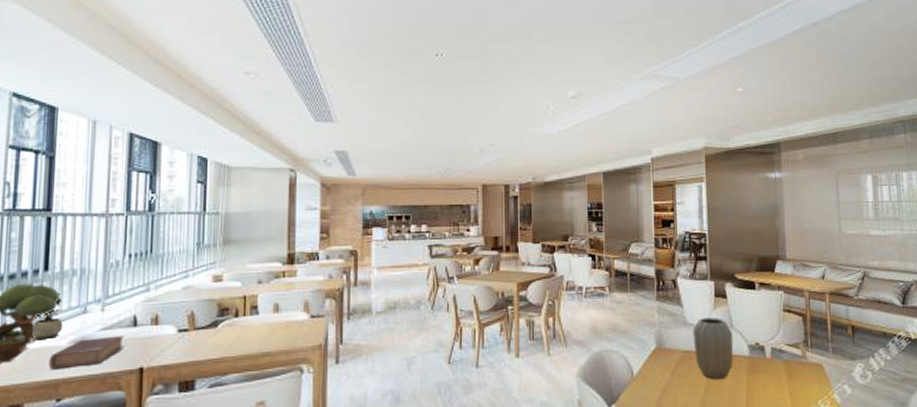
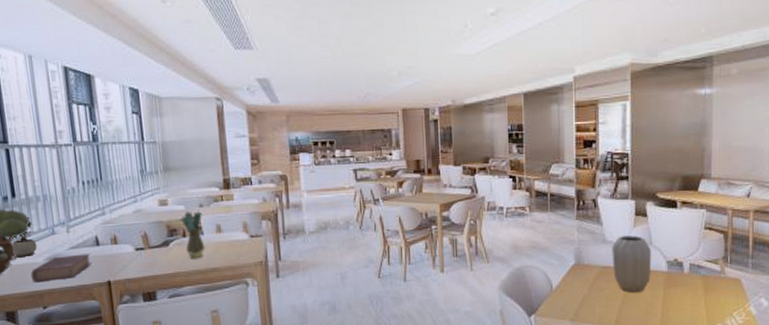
vase: none [234,287,259,341] -> present [180,210,205,258]

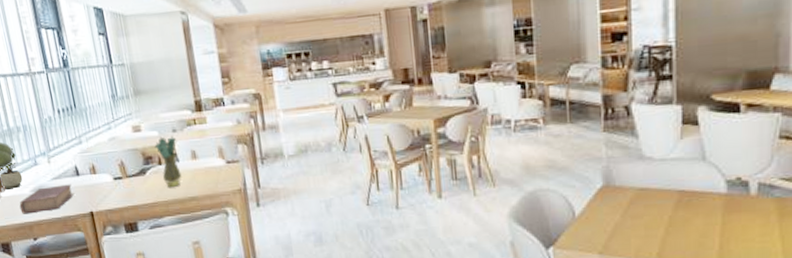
vase: present [612,235,652,292] -> none [651,149,706,220]

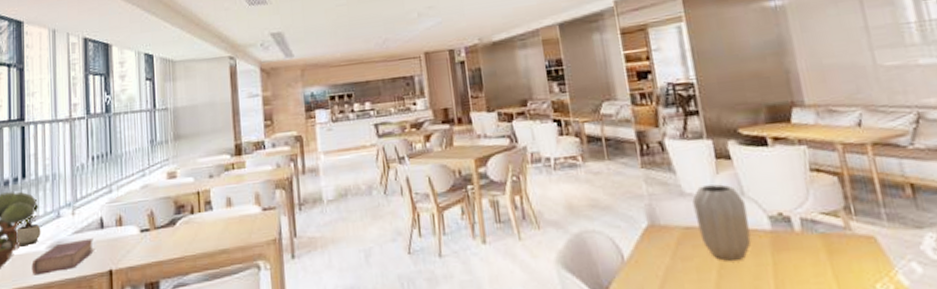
vase: present [154,135,182,187] -> none [188,181,214,239]
vase: none [651,149,706,220] -> present [692,184,752,261]

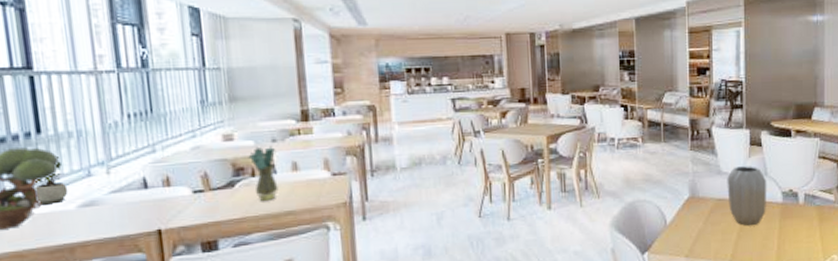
book: present [31,238,95,275] -> none [59,198,139,234]
vase: none [188,181,214,239] -> present [248,145,279,201]

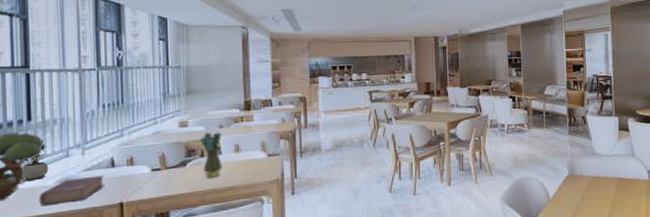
book: none [59,198,139,234] -> present [39,175,106,206]
vase: present [727,166,767,225] -> none [600,148,635,200]

